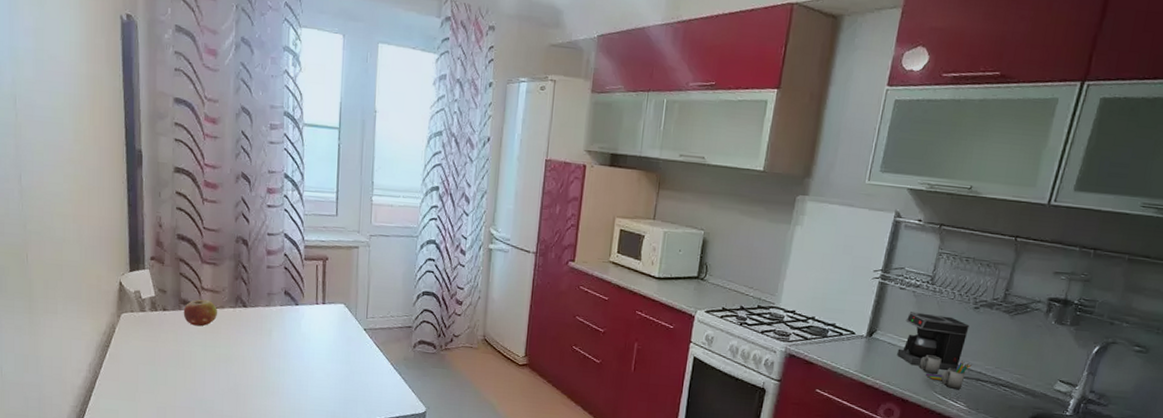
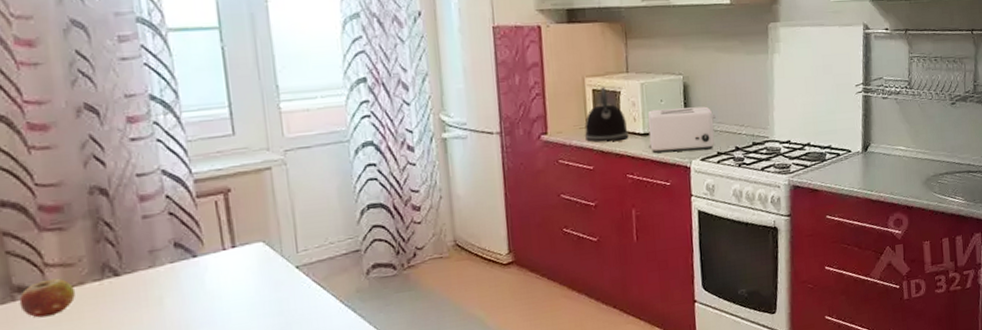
kettle: none [605,229,645,280] -> present [584,87,629,144]
toaster: none [660,257,728,305] -> present [648,106,716,154]
coffee maker: present [897,312,972,389] -> none [893,116,961,186]

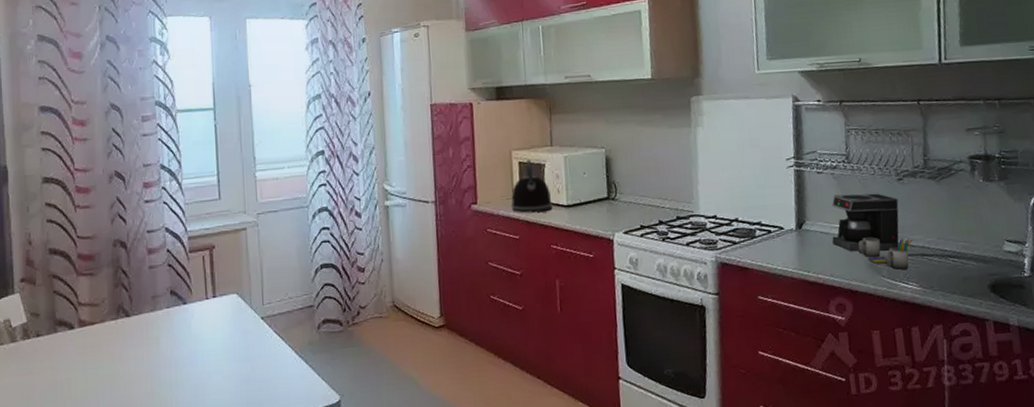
fruit: present [19,278,76,318] -> none [59,315,98,348]
toaster: present [648,106,716,154] -> none [571,179,639,226]
coffee maker: none [893,116,961,186] -> present [832,193,913,270]

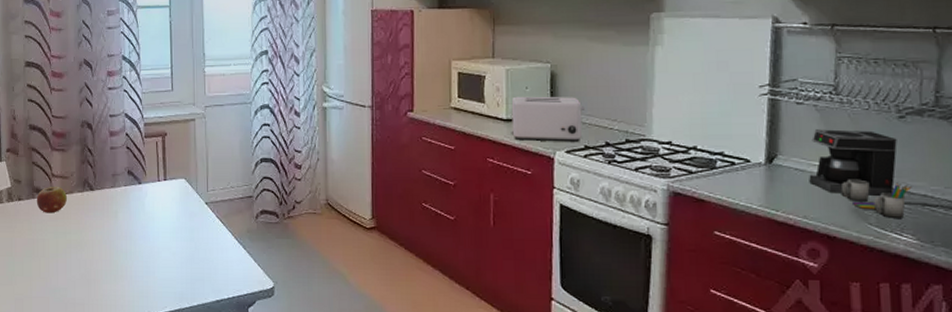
fruit: none [59,315,98,348] -> present [36,186,68,213]
kettle: present [511,160,553,214] -> none [447,71,491,125]
toaster: none [571,179,639,226] -> present [511,96,585,143]

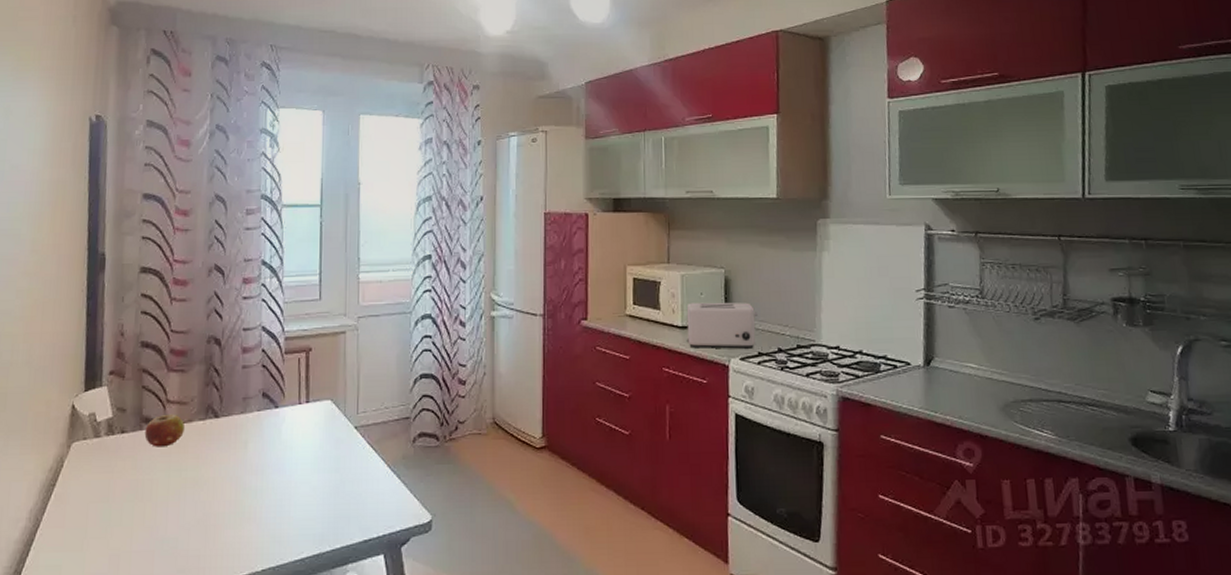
coffee maker: present [809,129,912,218] -> none [962,331,1049,415]

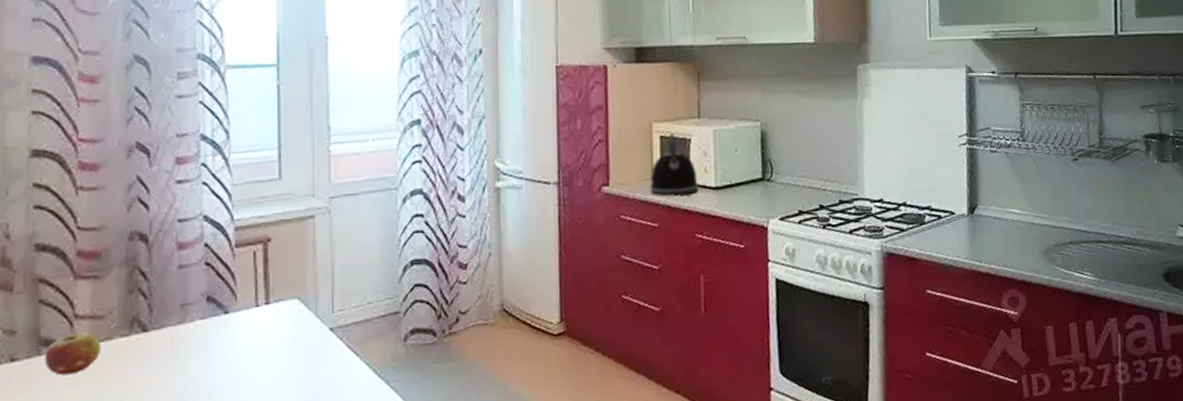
kettle: none [622,276,667,333] -> present [649,133,699,198]
toaster: present [686,302,758,350] -> none [720,157,797,211]

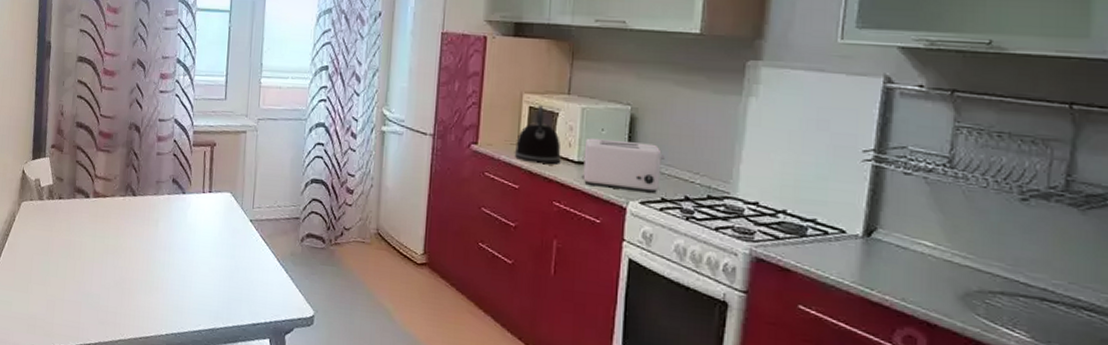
fruit: present [44,331,102,376] -> none [77,187,109,216]
toaster: none [720,157,797,211] -> present [581,138,665,195]

